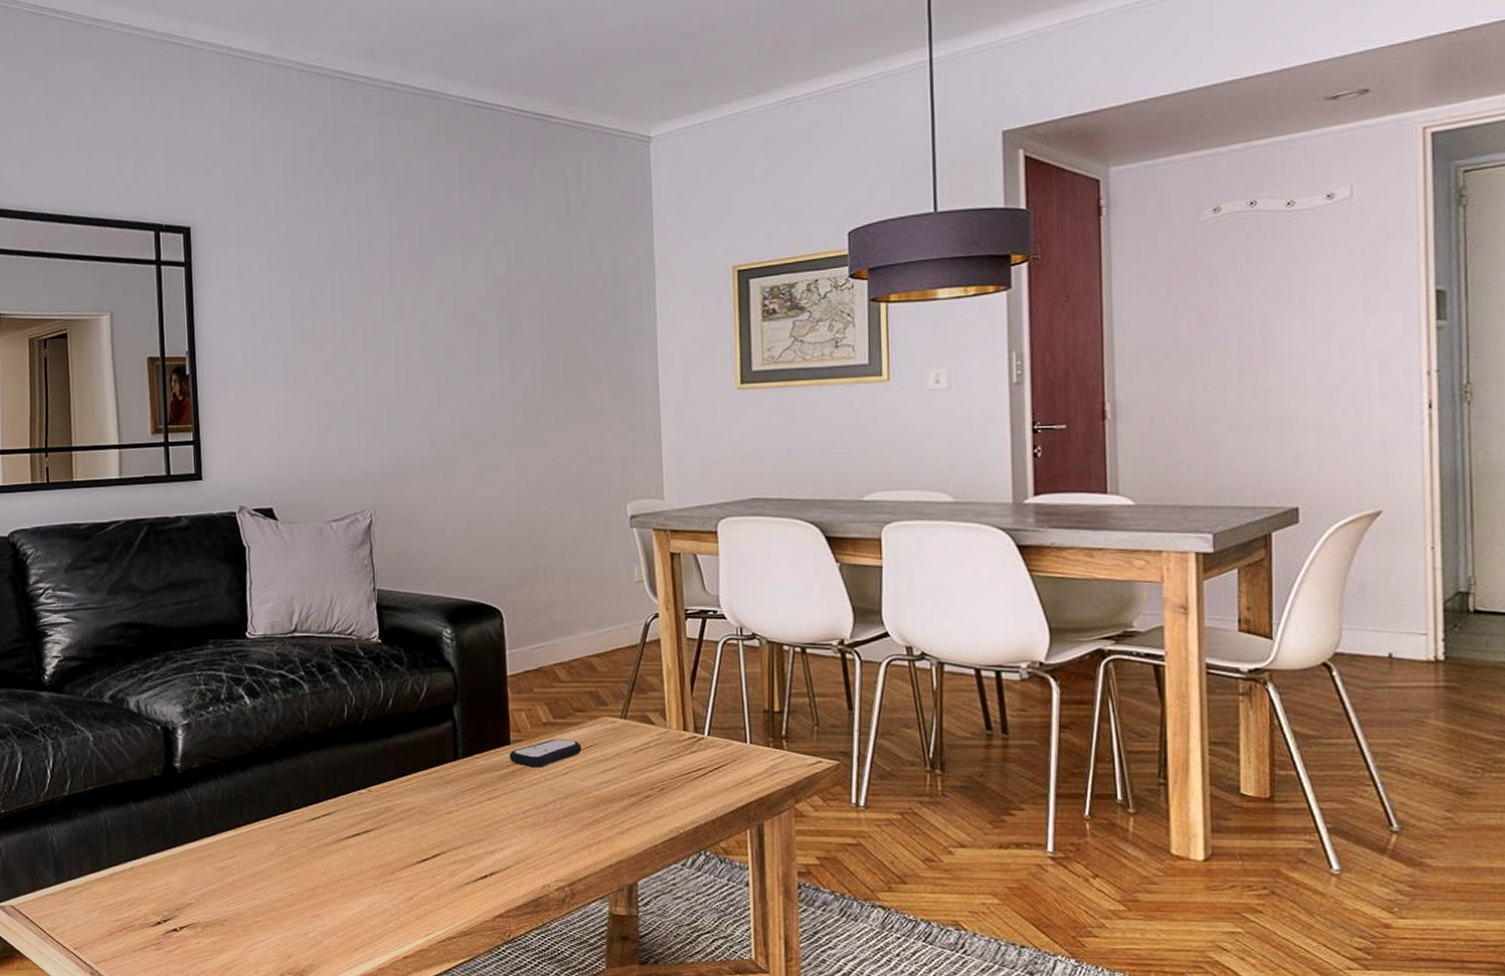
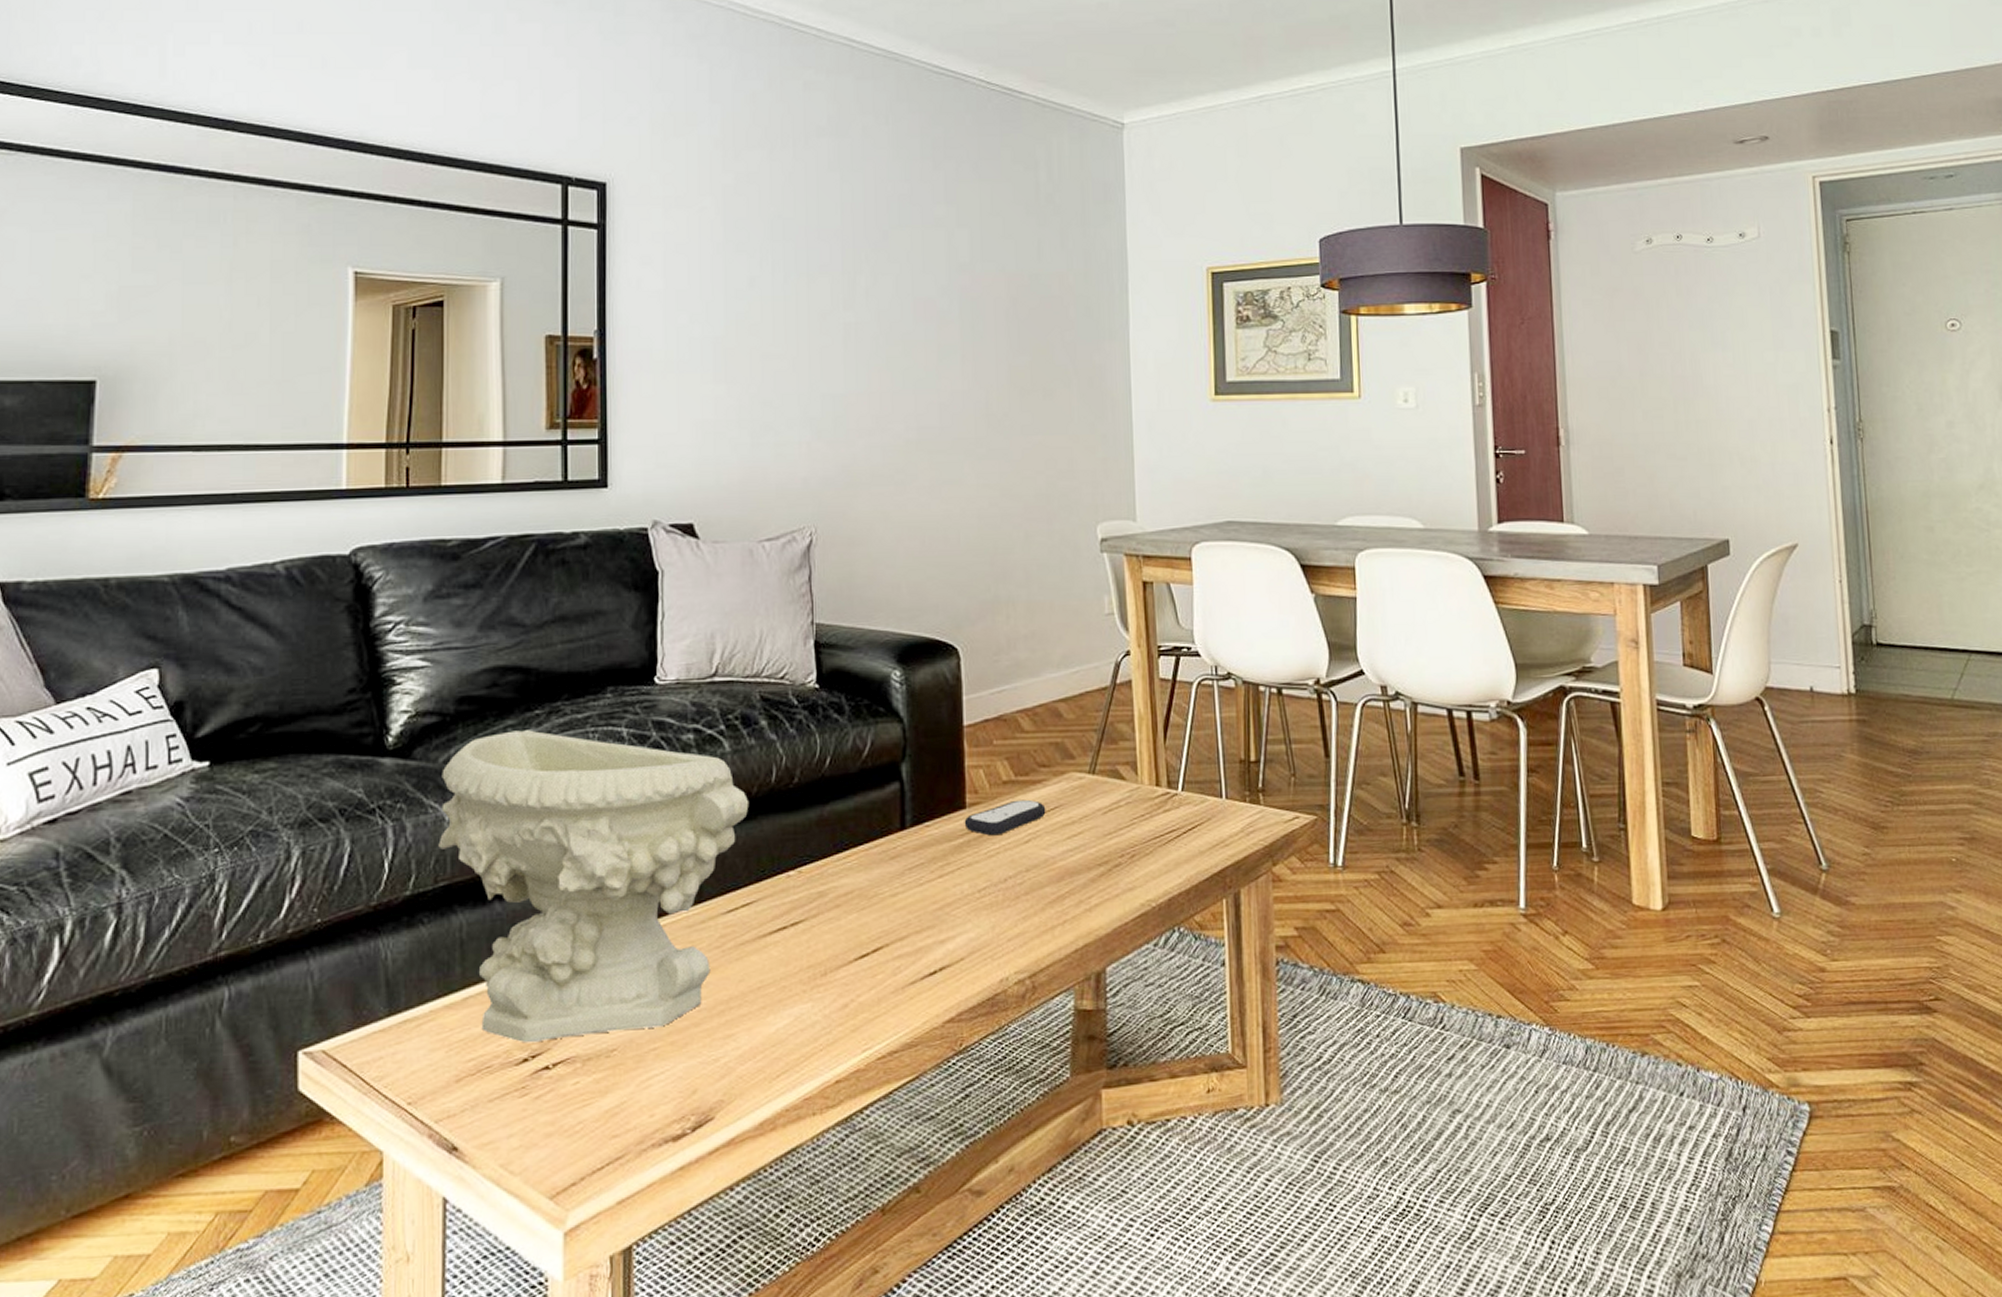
decorative bowl: none [85,672,326,911] -> present [438,730,749,1043]

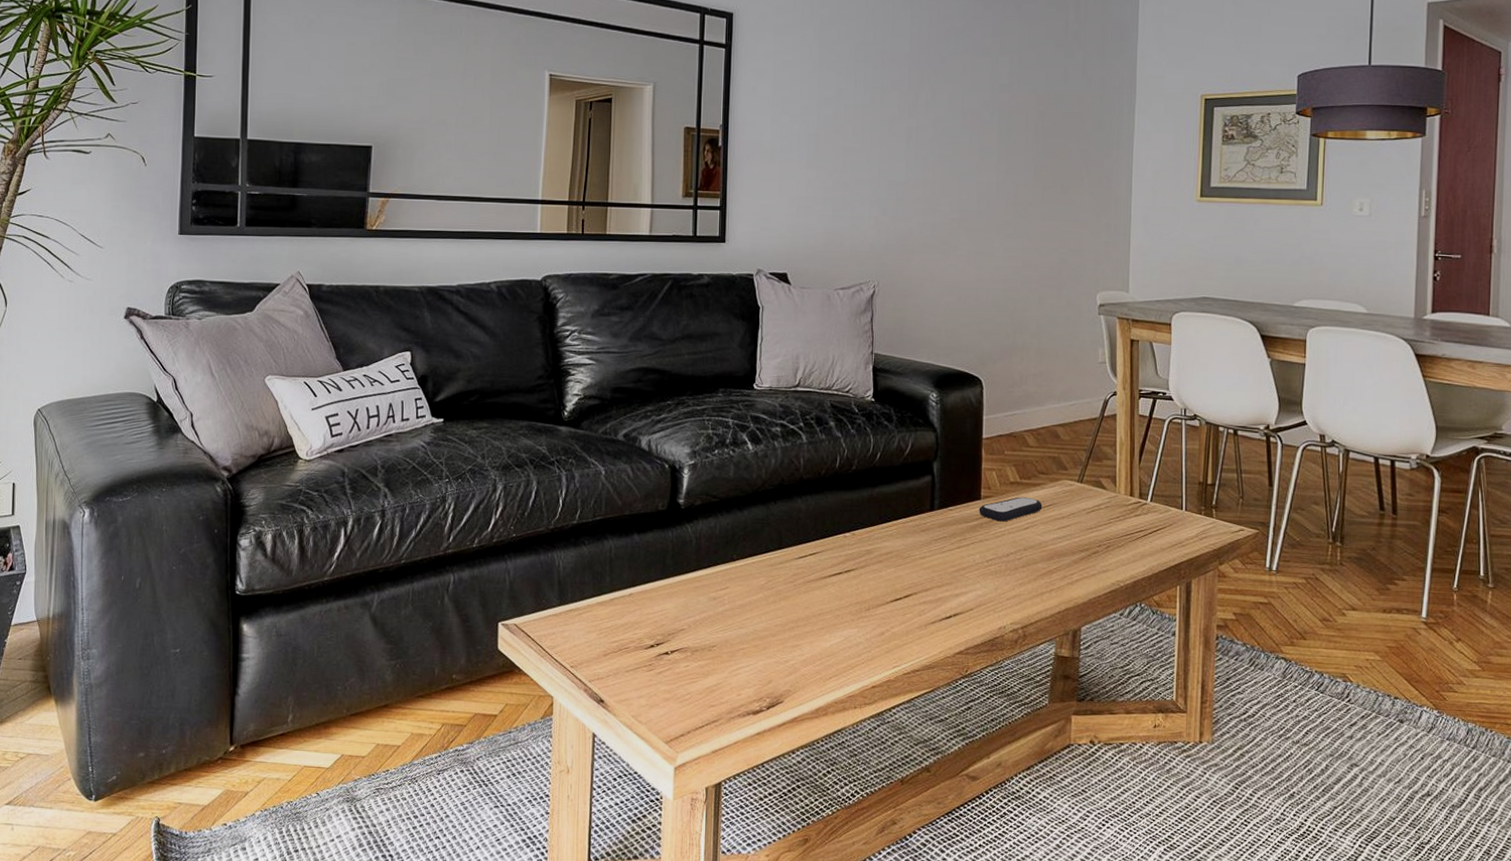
decorative bowl: present [438,730,749,1043] -> none [597,414,819,635]

